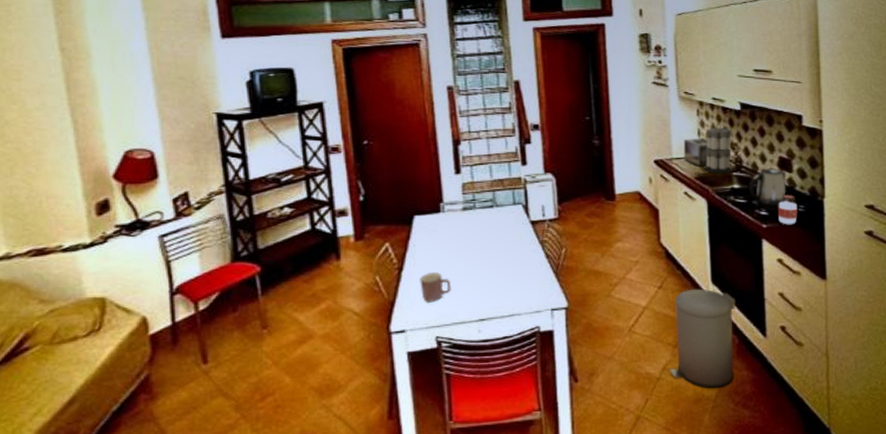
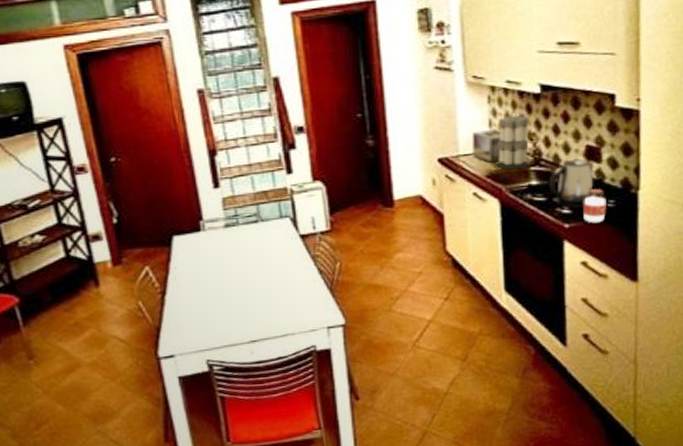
mug: present [420,272,451,303] -> none [185,295,219,326]
pedal bin: present [669,288,735,389] -> none [458,298,532,402]

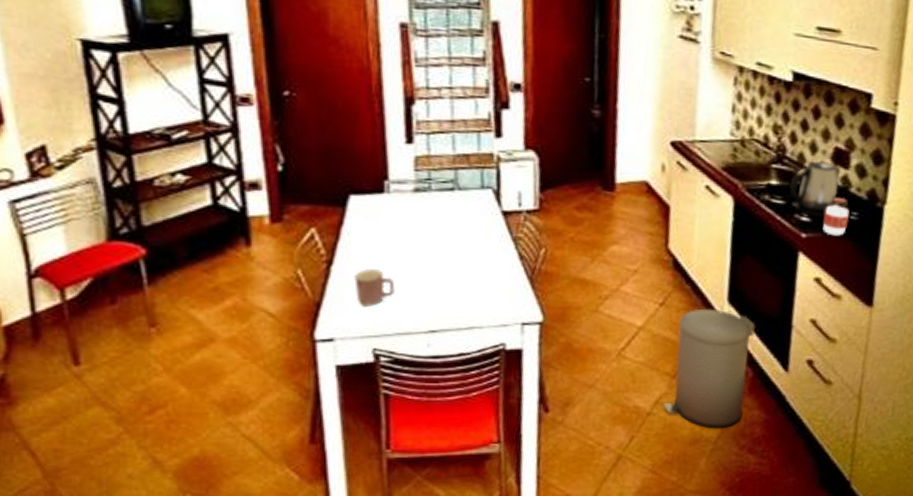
mug: none [185,295,219,326] -> present [354,269,395,307]
pedal bin: none [458,298,532,402] -> present [663,308,755,429]
toaster: present [472,128,515,163] -> none [709,115,760,154]
spice rack: present [496,110,529,170] -> none [735,97,777,165]

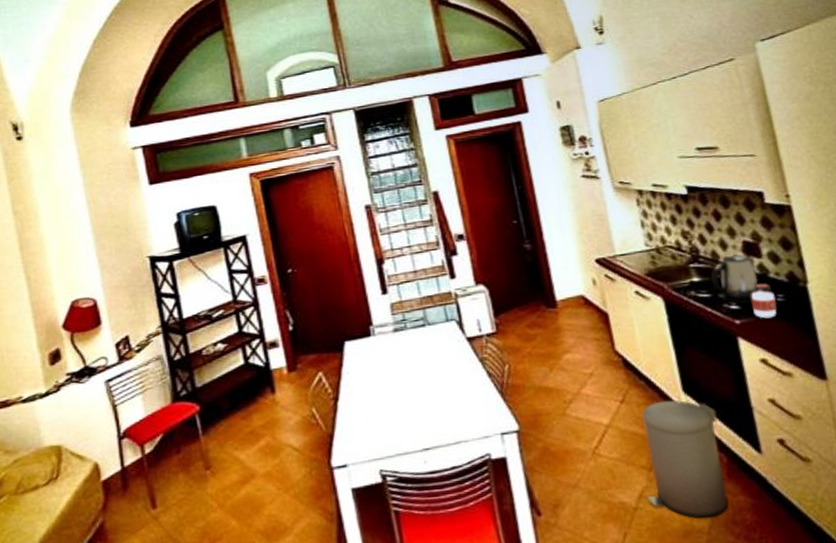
mug: present [354,269,395,307] -> none [357,400,391,434]

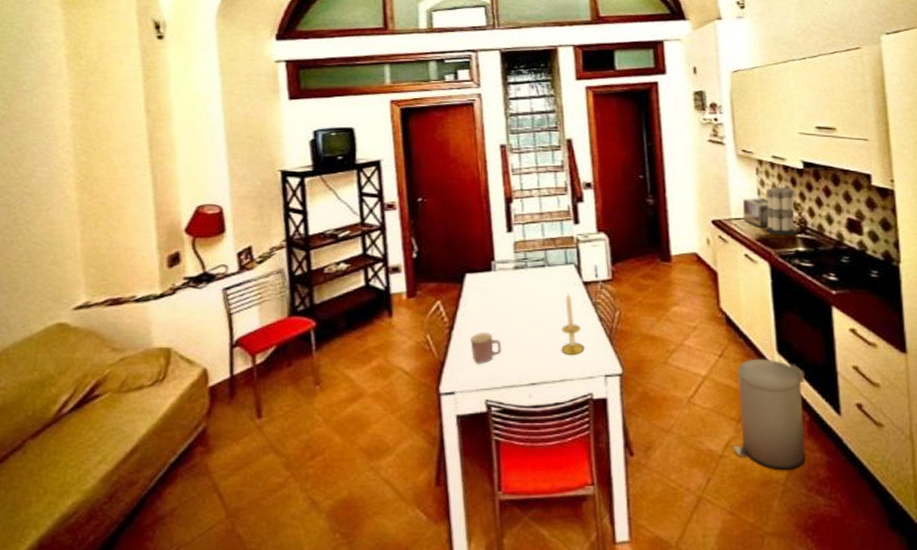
mug: none [357,400,391,434] -> present [470,333,502,364]
candle: none [450,351,477,416] -> present [561,293,585,355]
toaster: none [626,229,671,262] -> present [742,197,782,228]
spice rack: none [651,211,687,268] -> present [765,182,795,236]
kettle: present [711,254,759,305] -> none [815,230,857,277]
jar: present [751,283,777,319] -> none [848,258,871,292]

